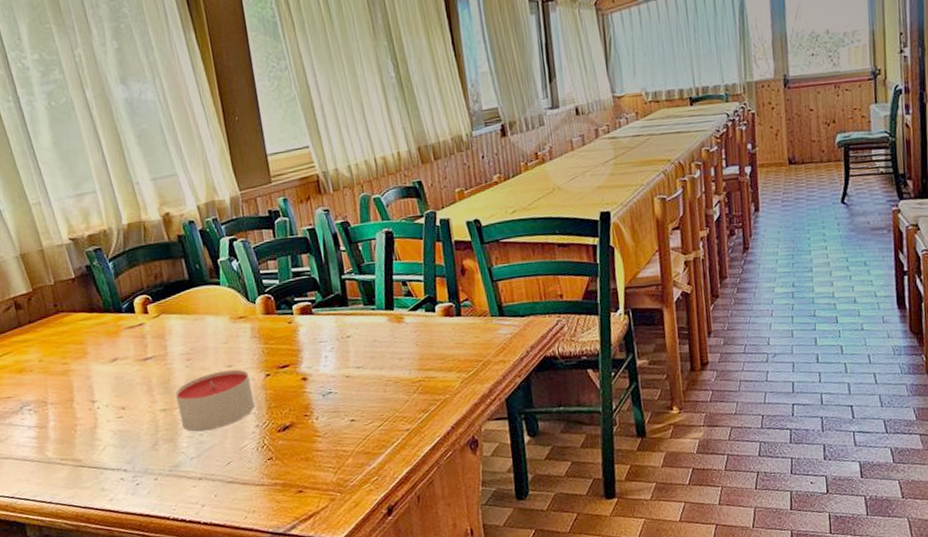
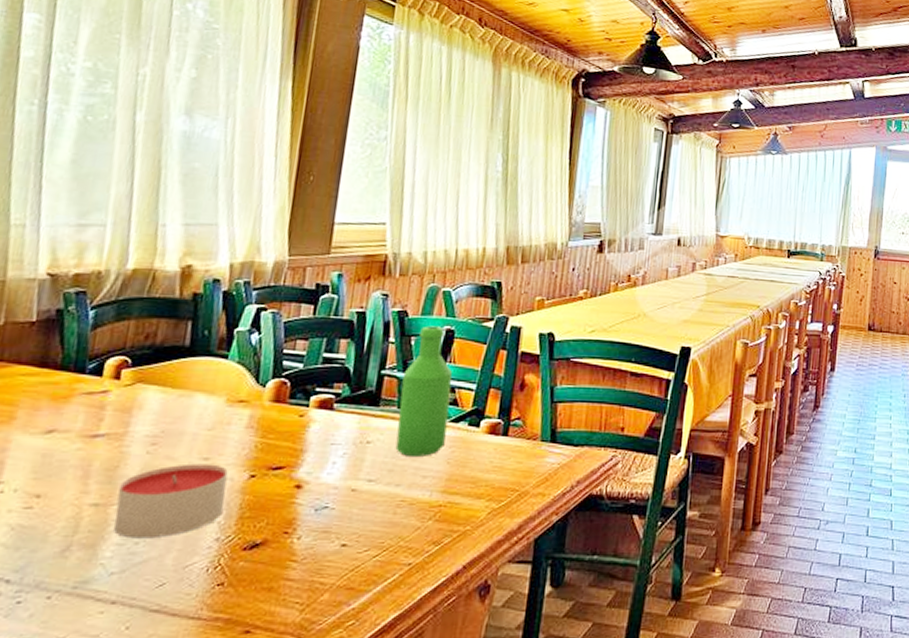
bottle: none [360,230,410,344] -> present [395,325,452,456]

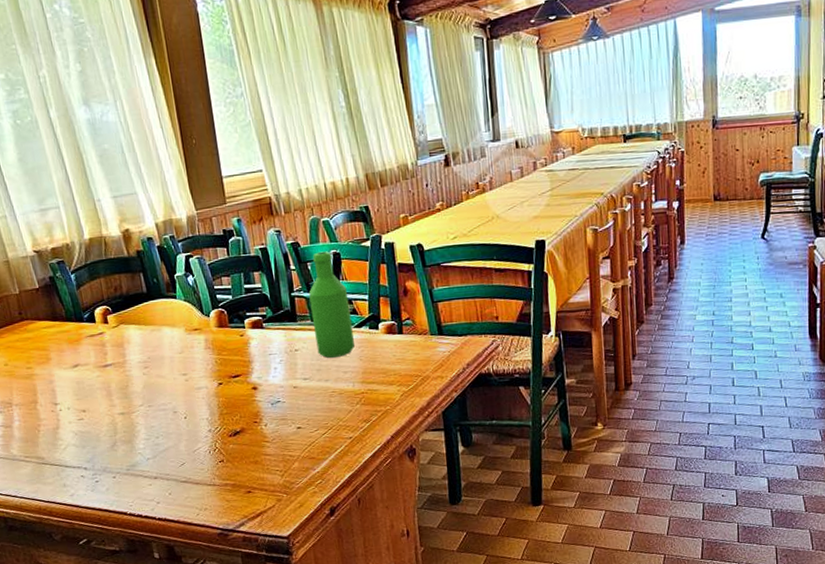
candle: present [114,463,228,539] -> none [133,377,208,435]

